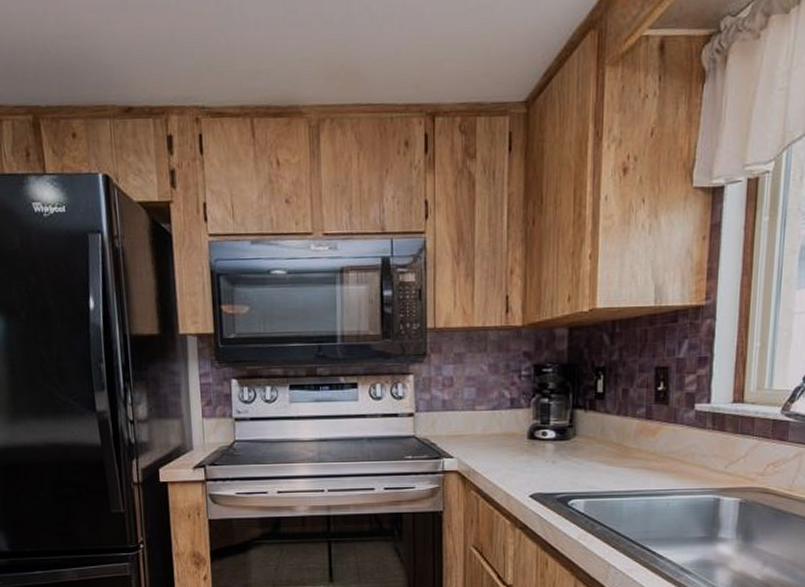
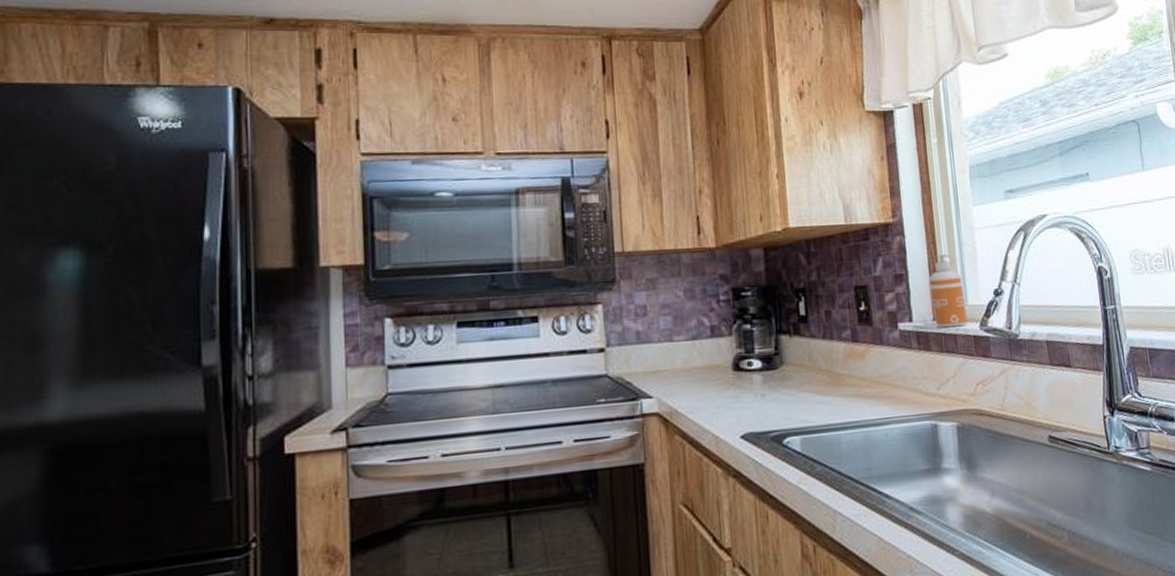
soap dispenser: none [733,337,771,410] -> present [928,253,968,328]

